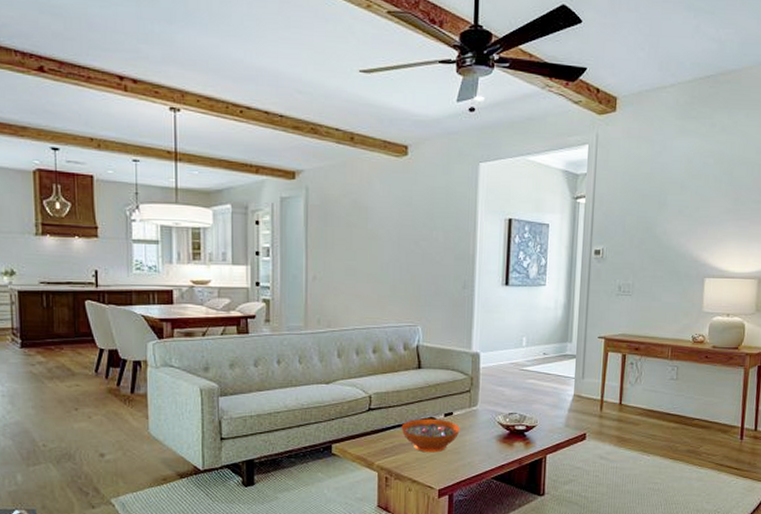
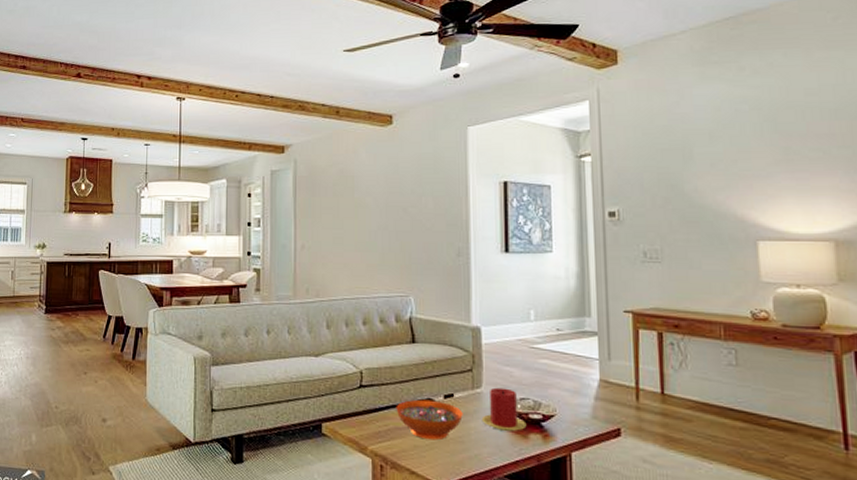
candle: none [475,405,513,441] -> present [481,387,527,431]

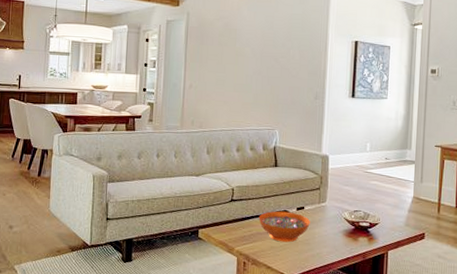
candle: present [481,387,527,431] -> none [324,202,358,235]

